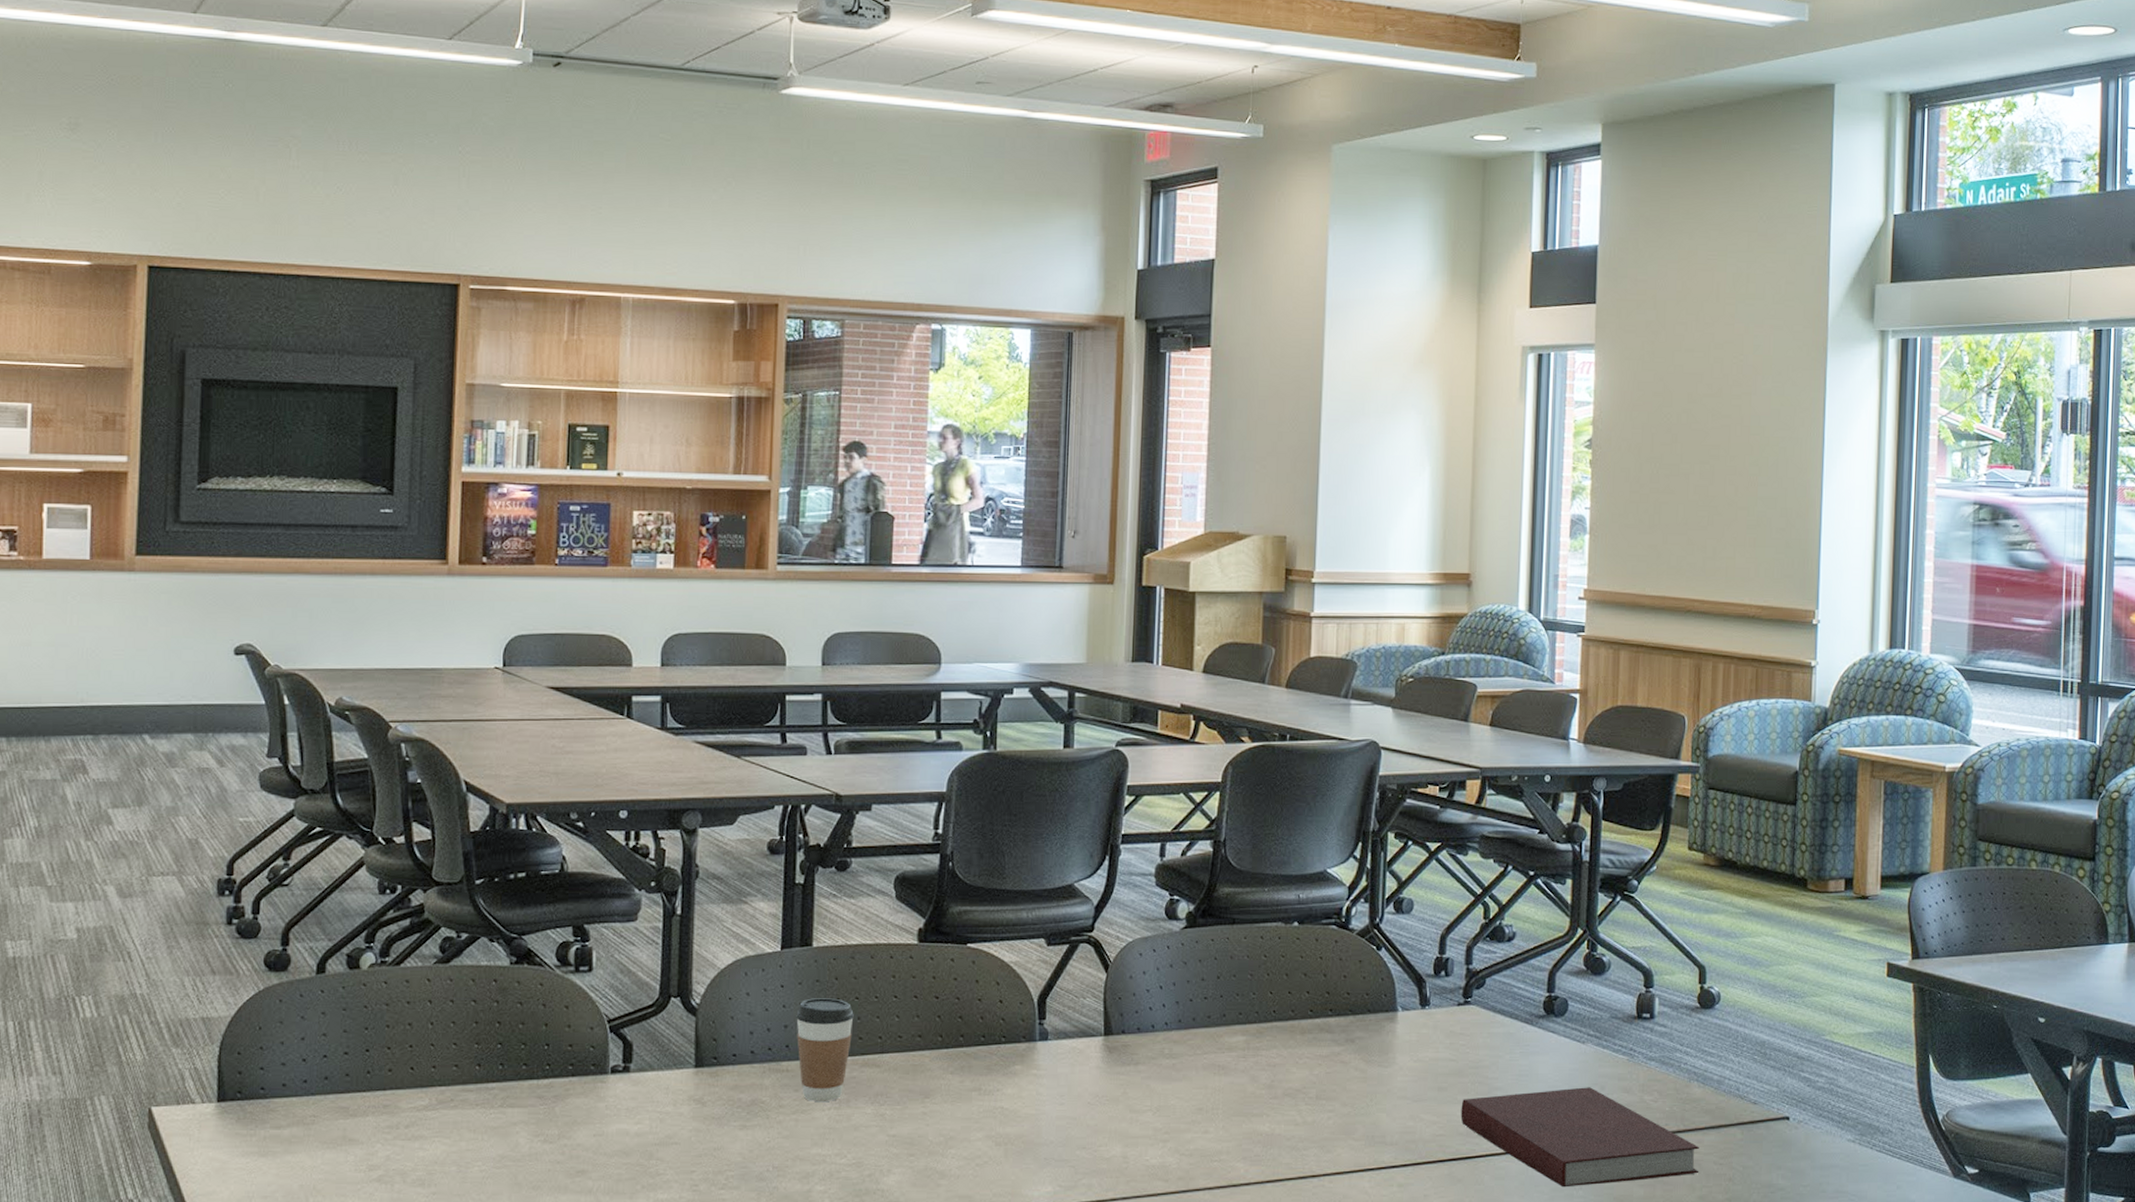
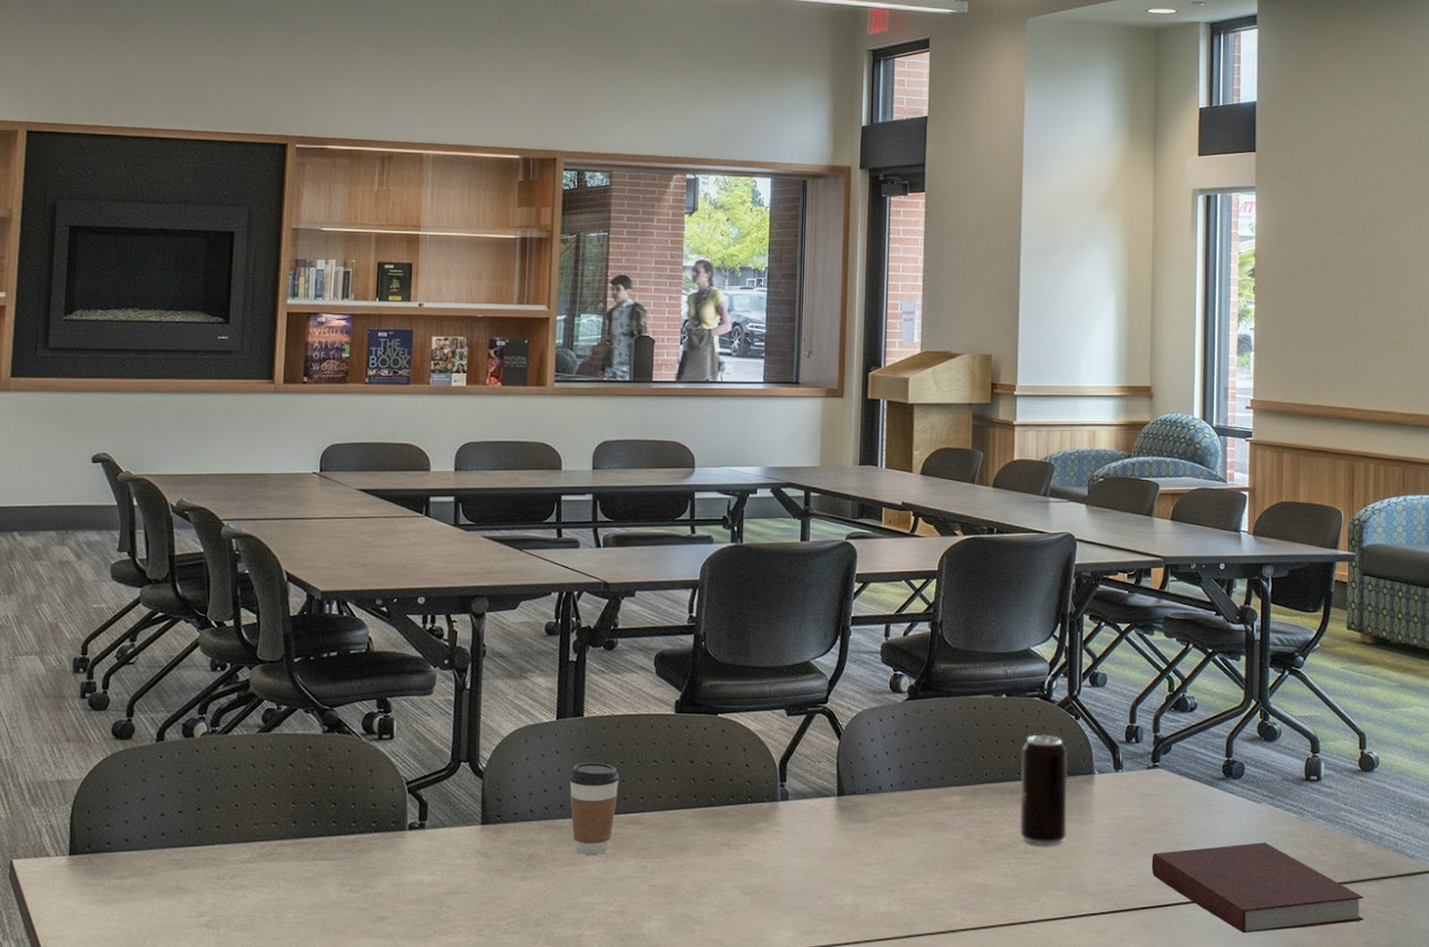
beverage can: none [1311,967,1368,1090] -> present [1019,734,1068,845]

